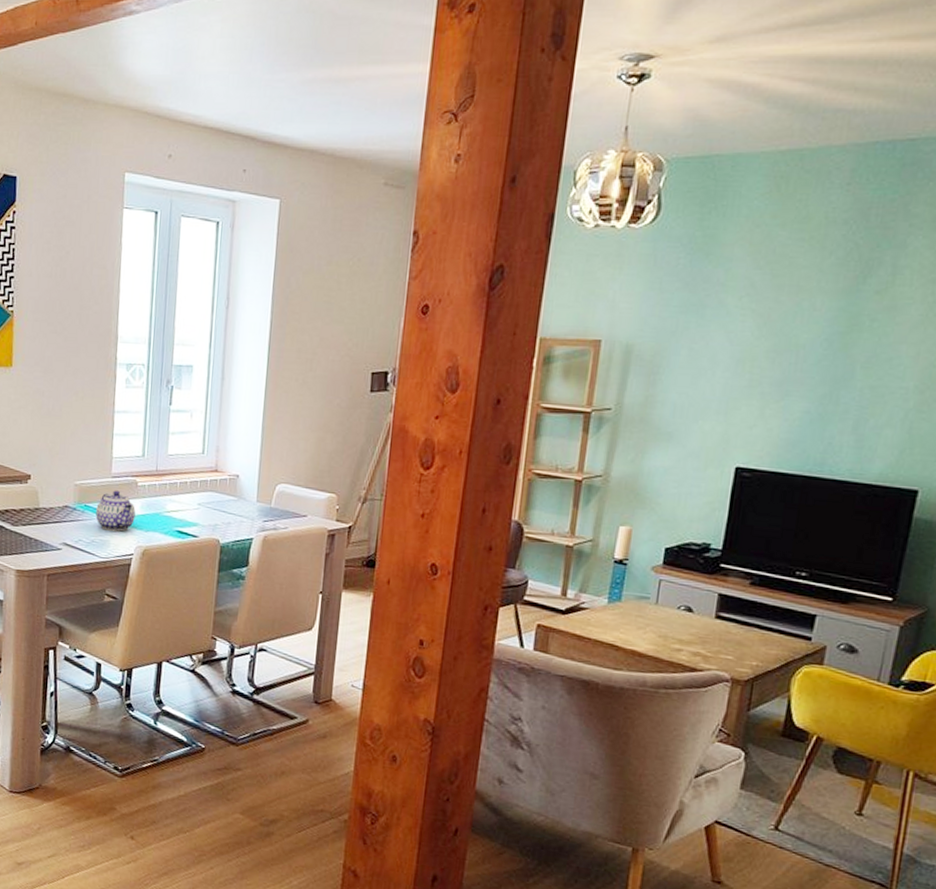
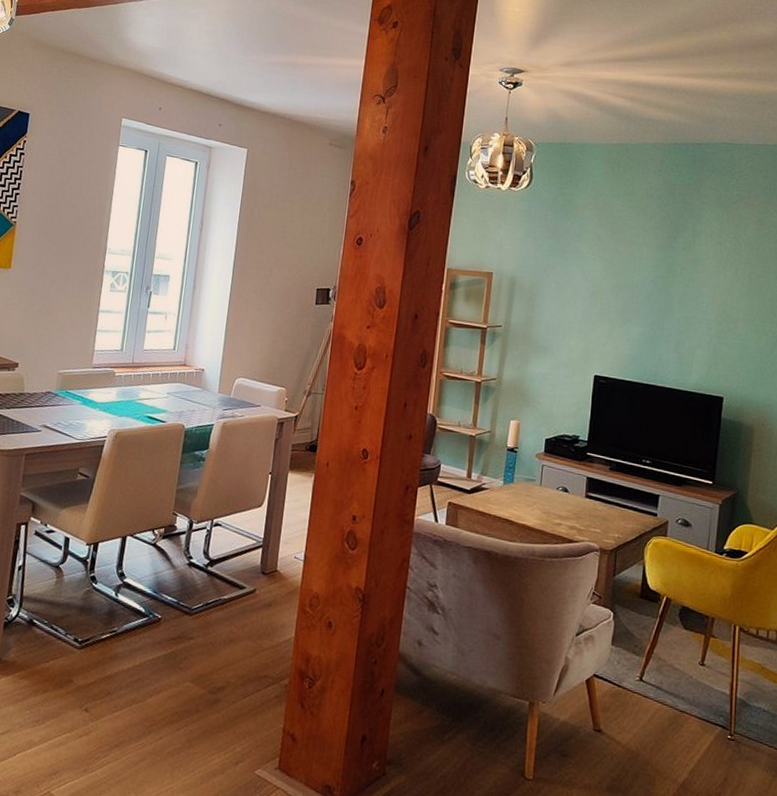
teapot: present [95,490,136,532] -> none [75,379,112,416]

